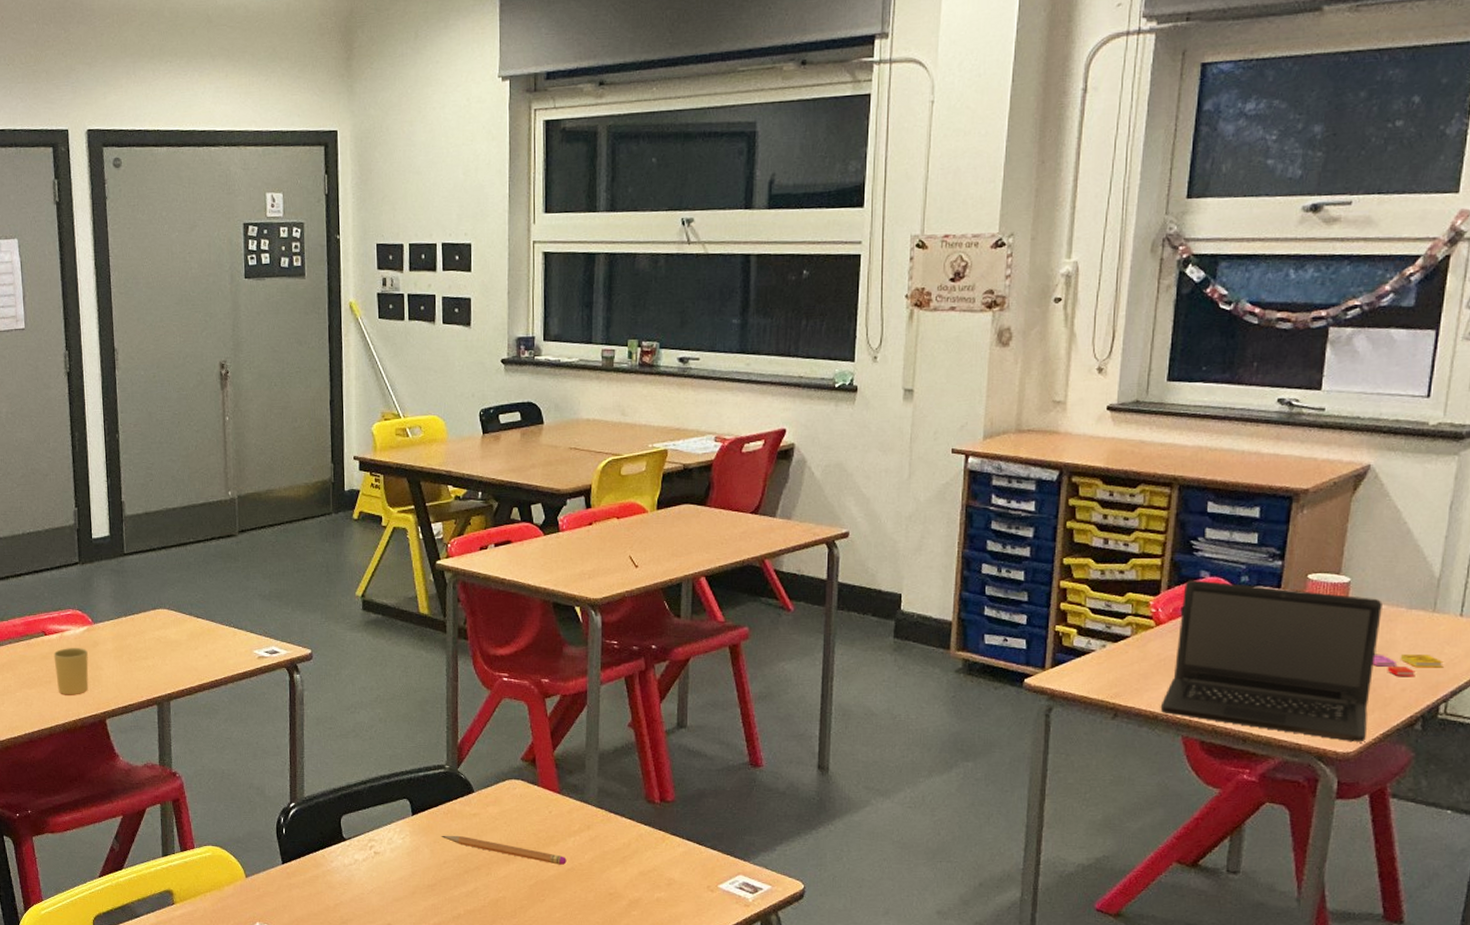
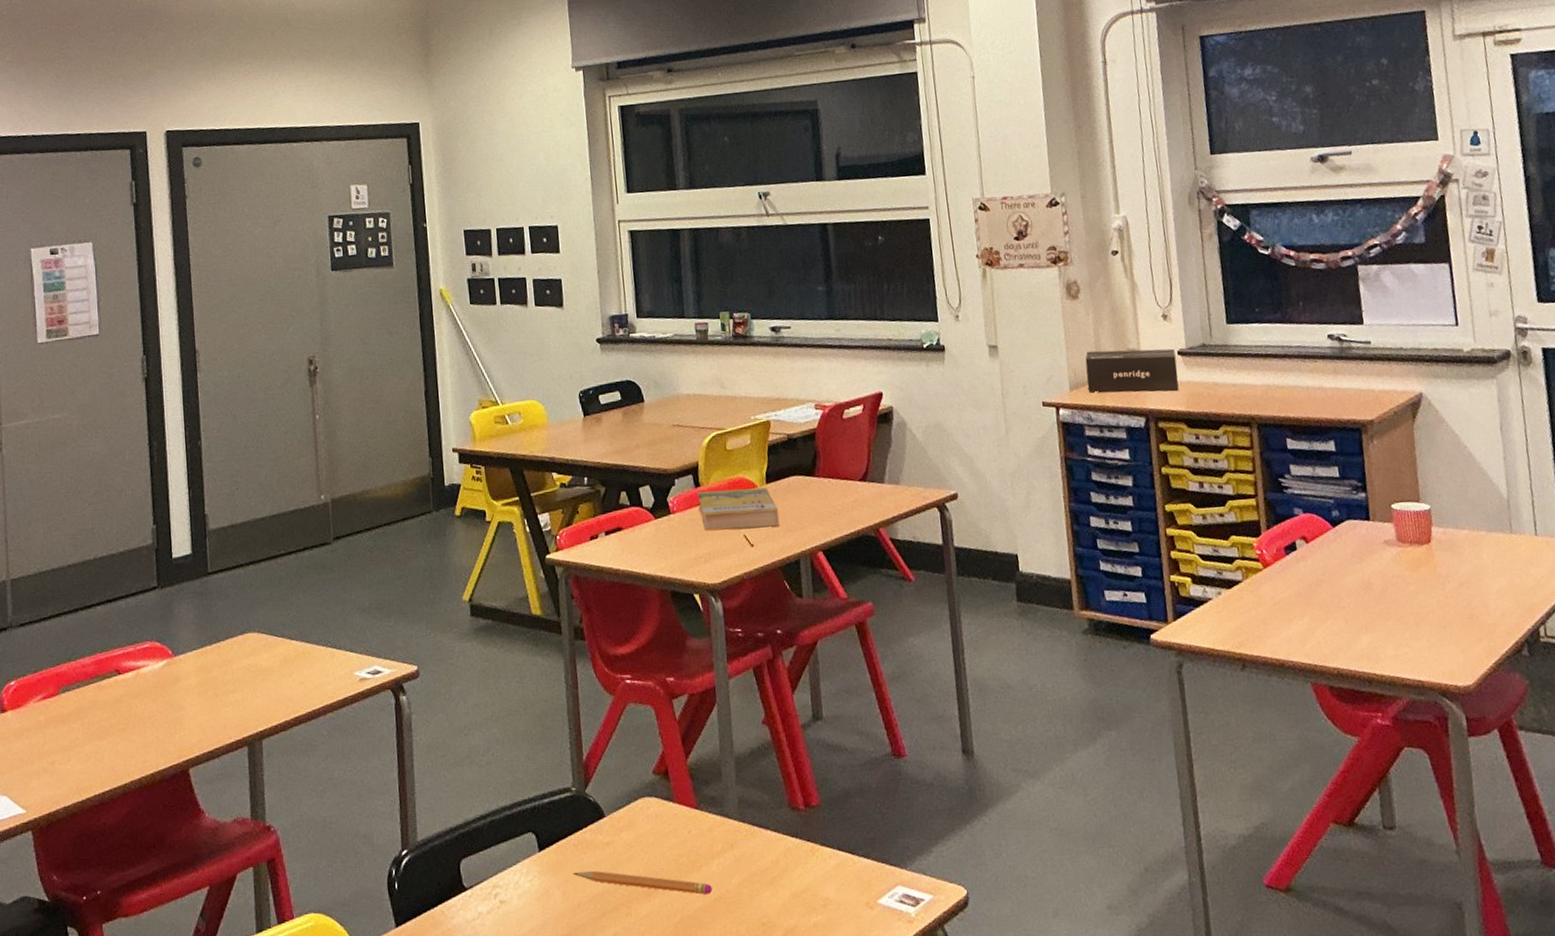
mug: present [53,648,89,695] -> none [128,686,169,744]
book: none [588,512,665,551] -> present [697,487,779,531]
box: none [1002,400,1104,447] -> present [1085,348,1179,393]
laptop: present [1160,580,1383,742] -> none [1282,517,1481,674]
books: present [1372,650,1444,676] -> none [1468,576,1533,601]

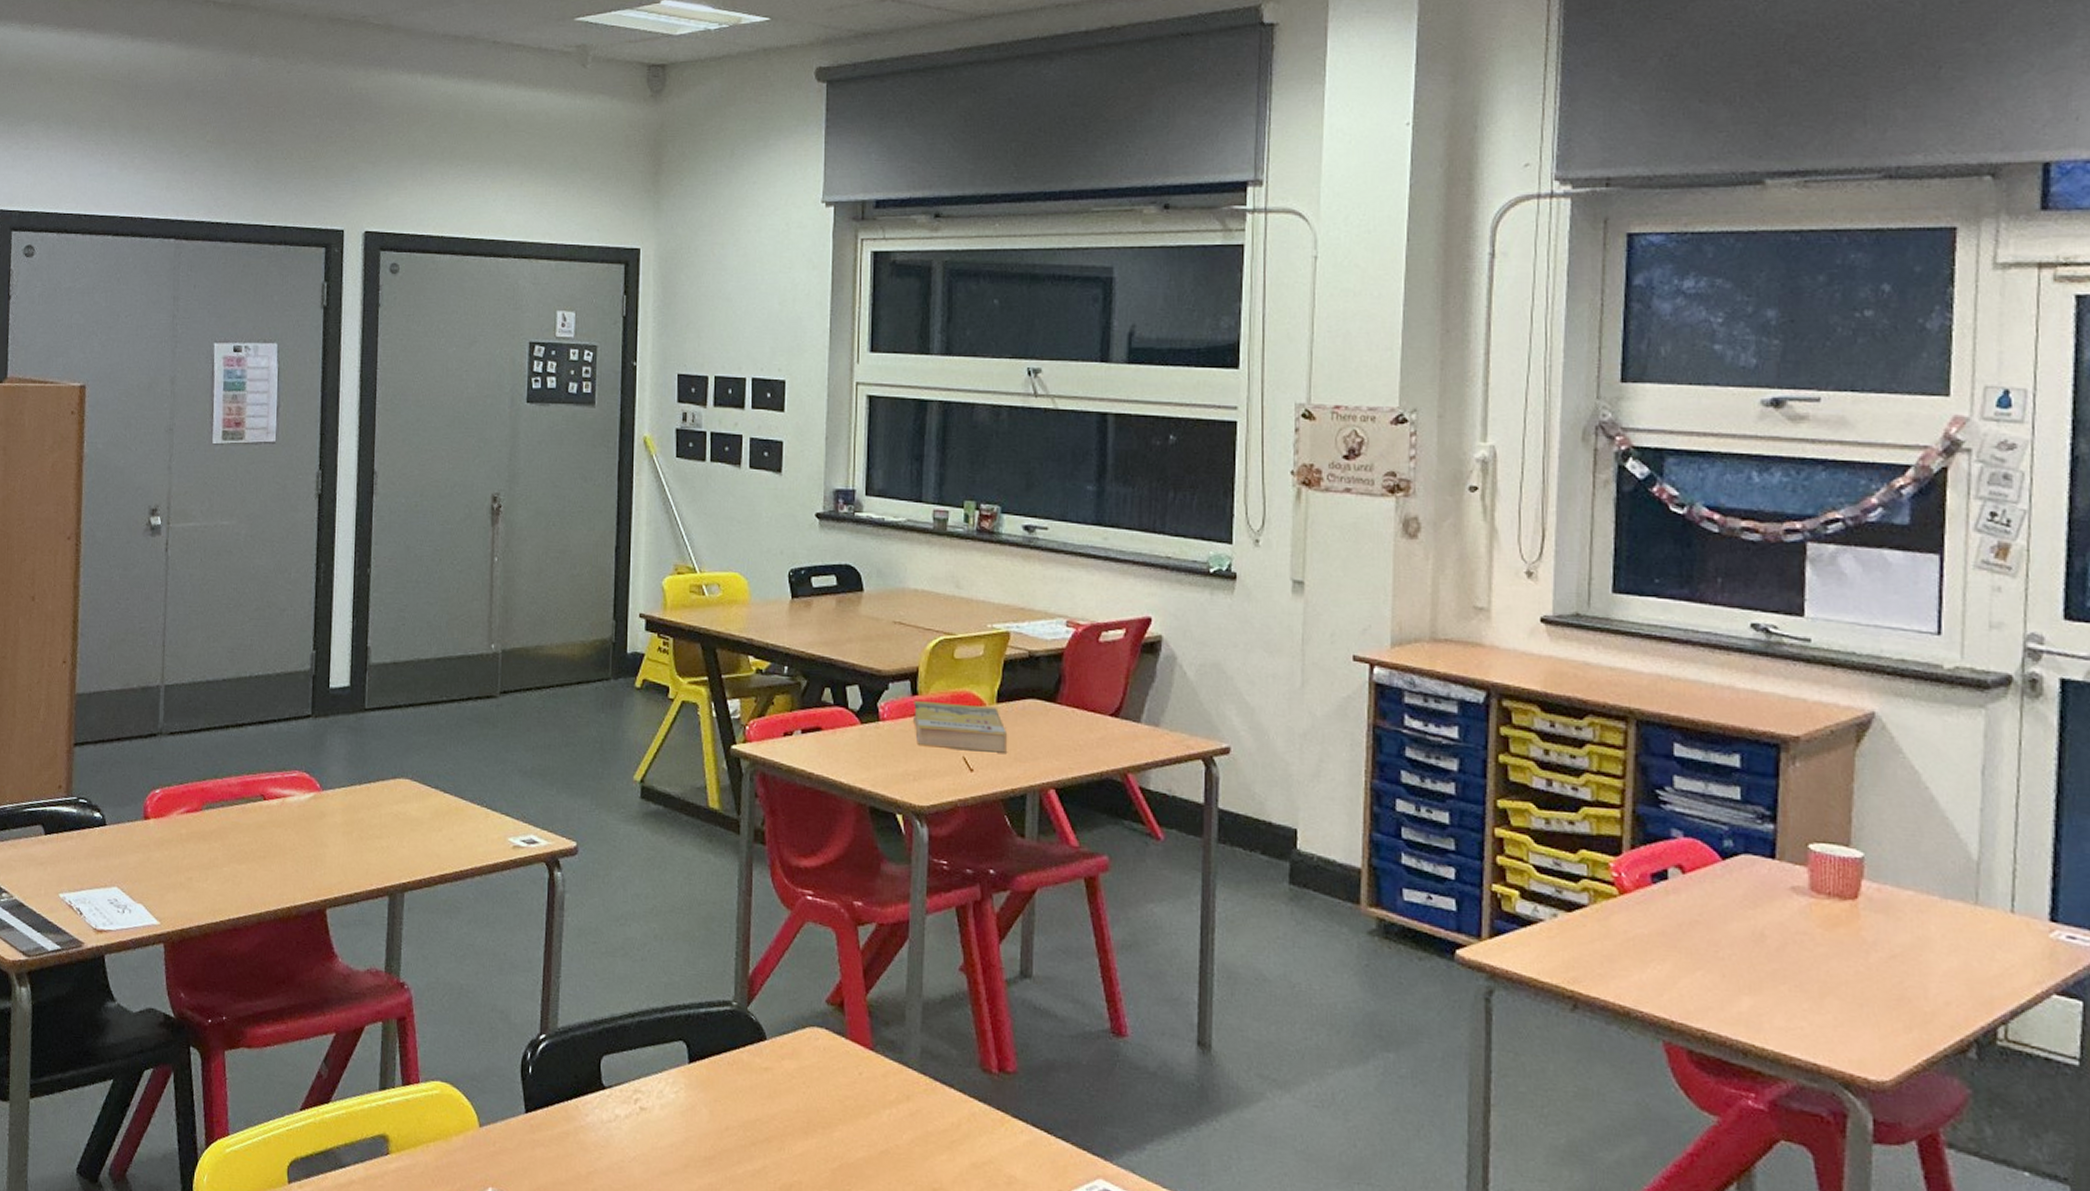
pencil: present [572,870,713,895] -> none [723,1092,880,1145]
box: present [1085,348,1179,393] -> none [1414,603,1537,666]

